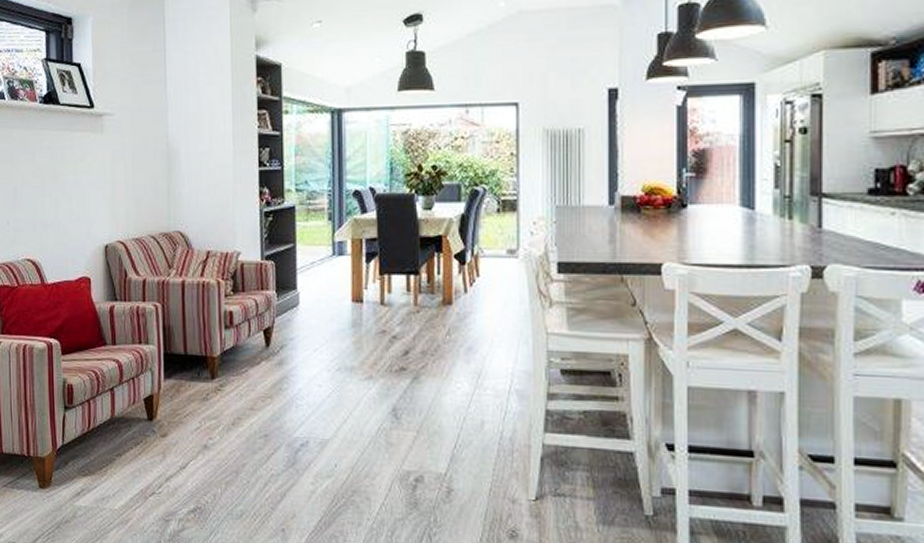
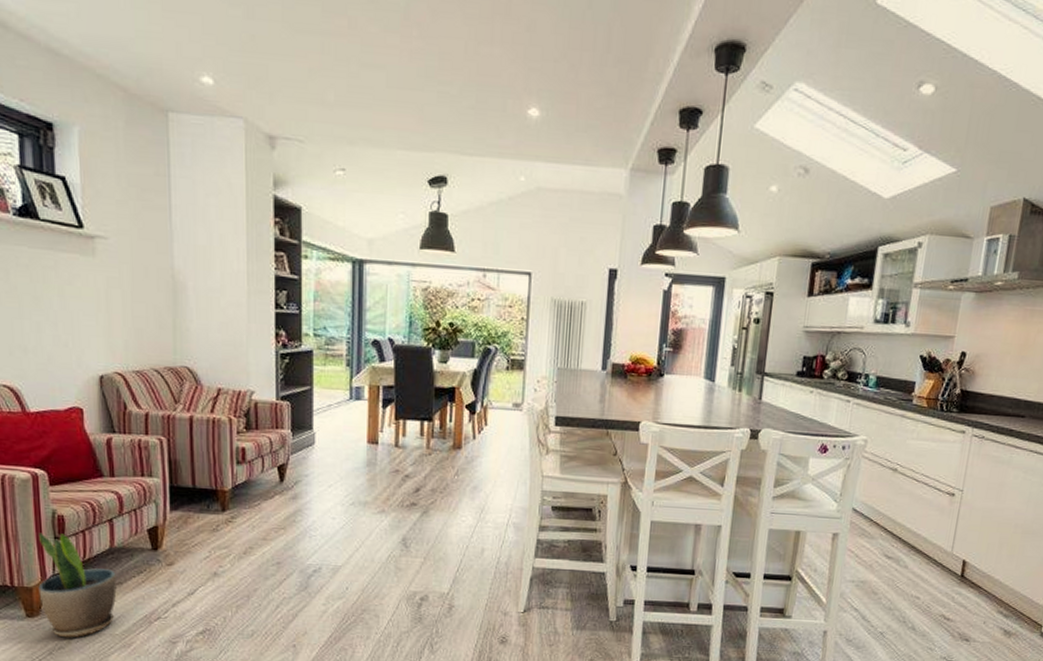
potted plant: none [50,402,116,512] -> present [38,532,117,638]

